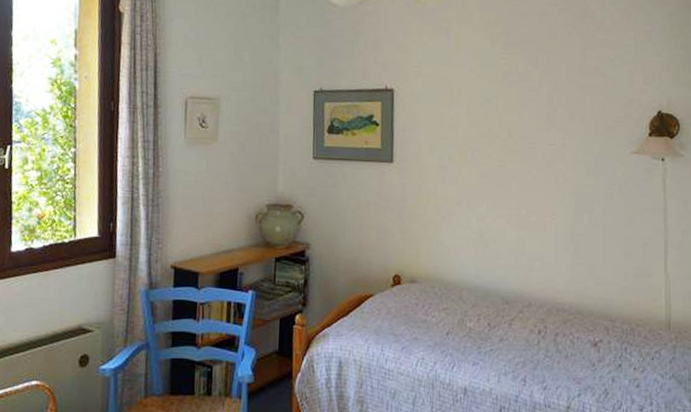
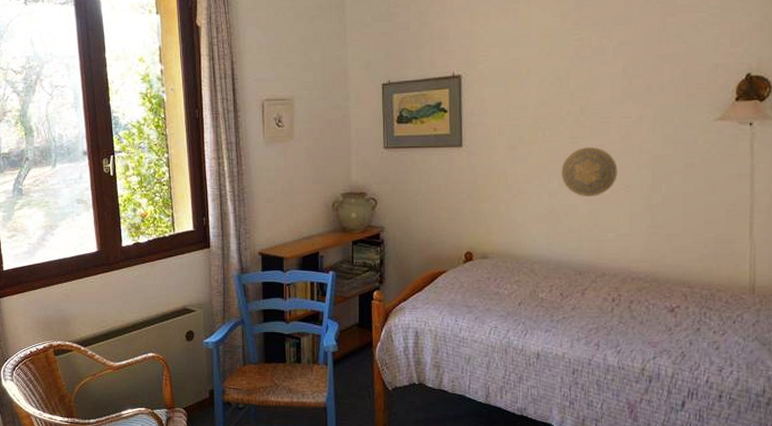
decorative plate: none [489,171,543,223] -> present [561,146,618,196]

